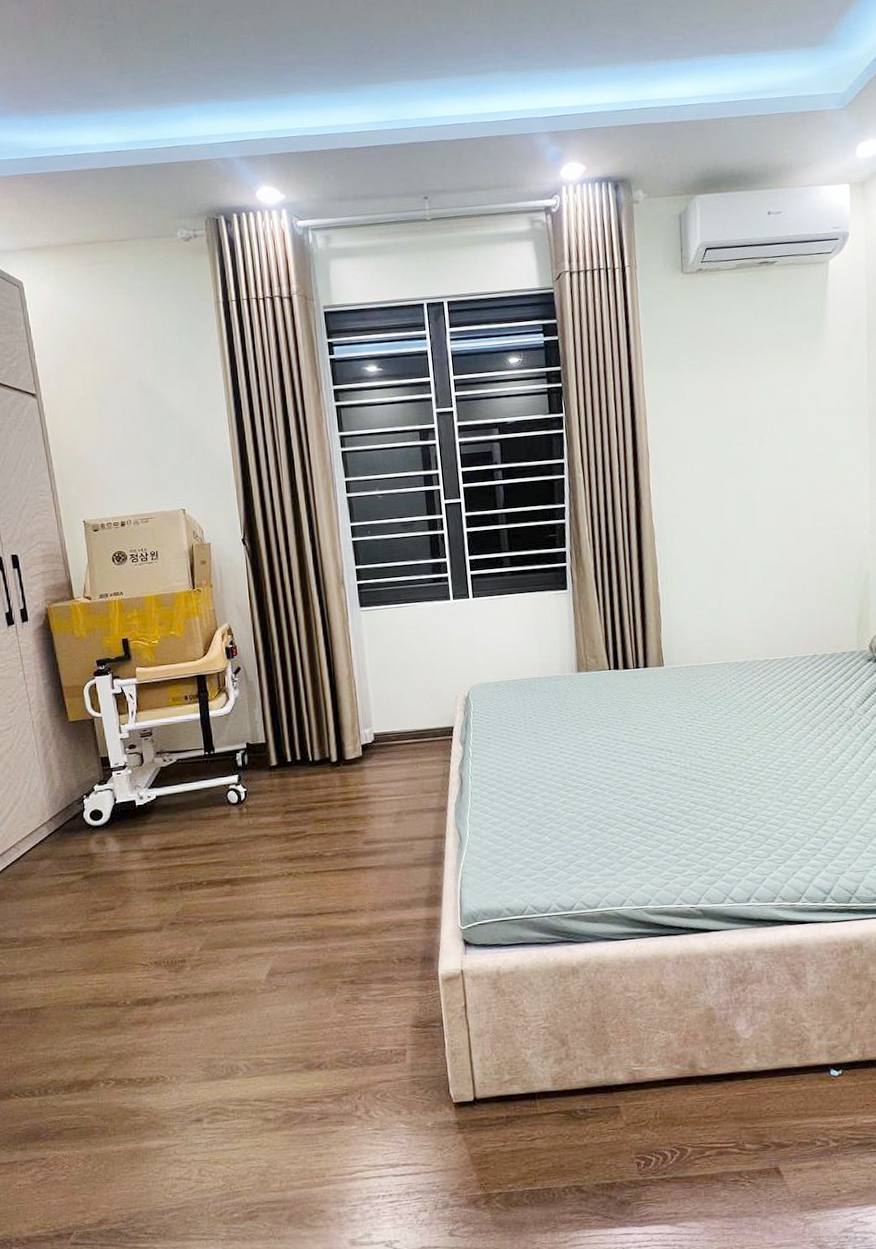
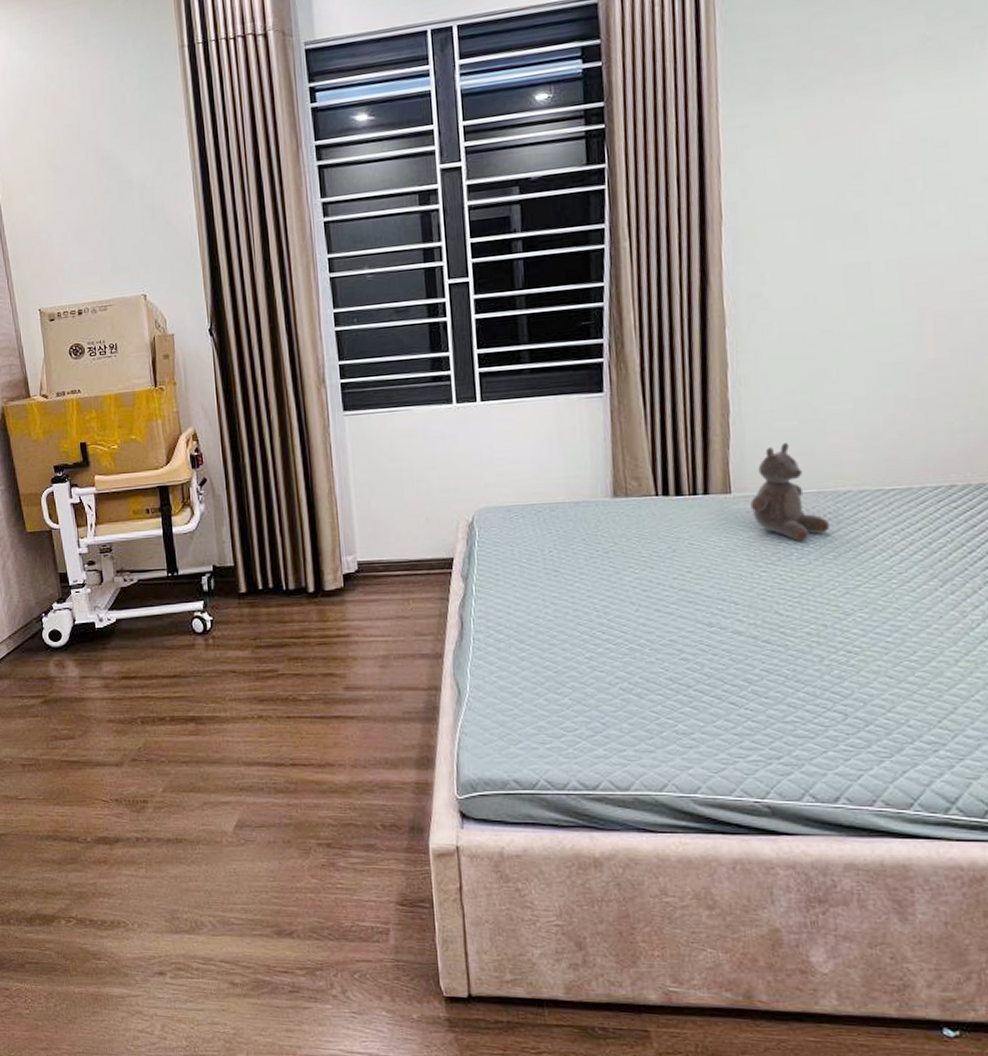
stuffed bear: none [678,625,735,701] -> present [750,442,830,541]

